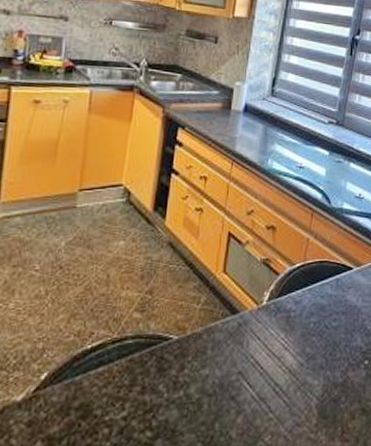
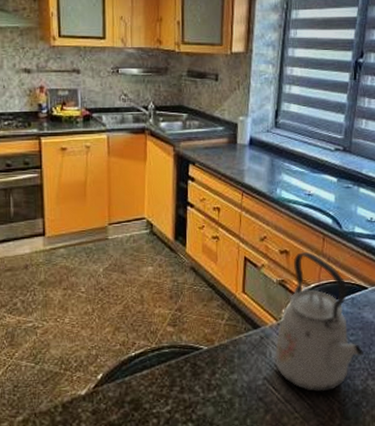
kettle: none [251,228,345,387] -> present [274,252,363,392]

